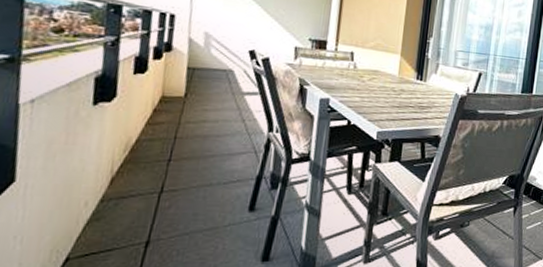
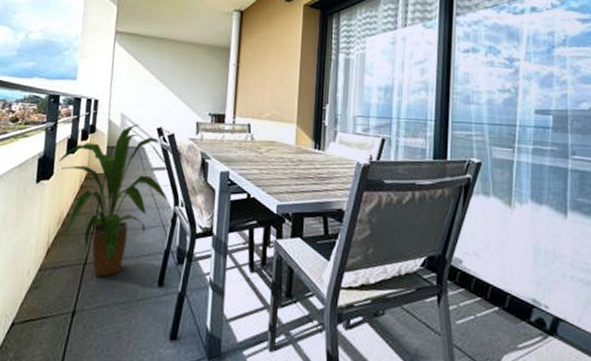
house plant: none [123,45,260,205] -> present [59,124,167,277]

